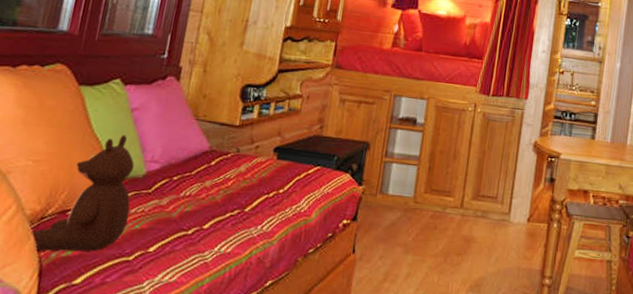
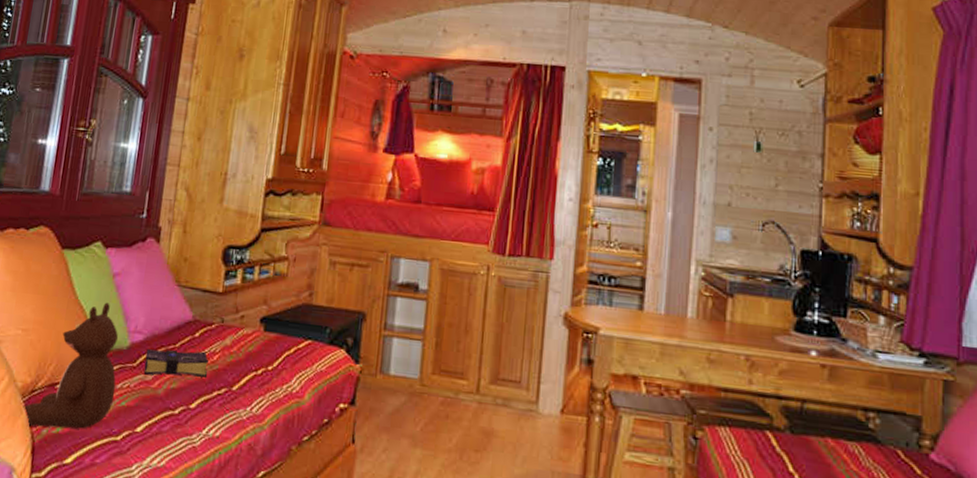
book: none [158,176,224,201] -> present [143,349,210,377]

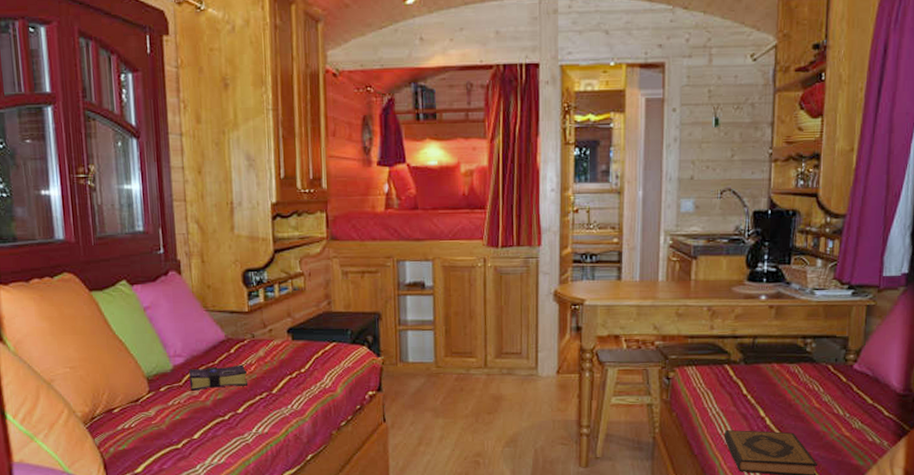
stuffed animal: present [23,302,119,429] -> none [87,334,169,447]

